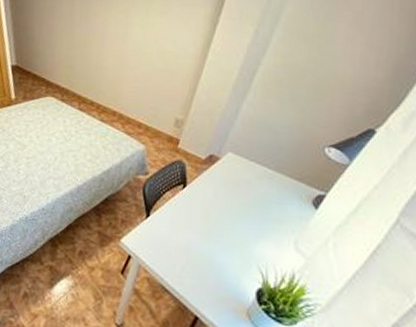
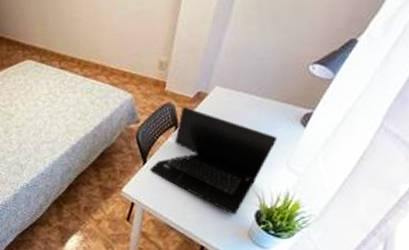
laptop: none [153,167,287,289] -> present [151,107,278,215]

